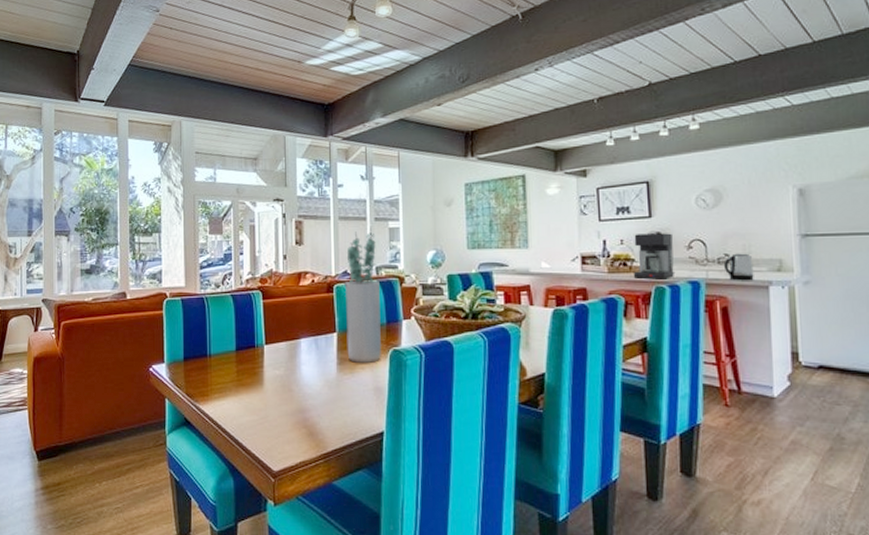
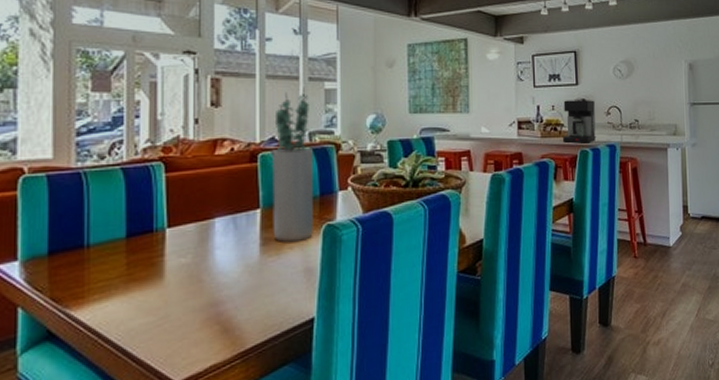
kettle: present [723,253,754,281] -> none [634,119,657,144]

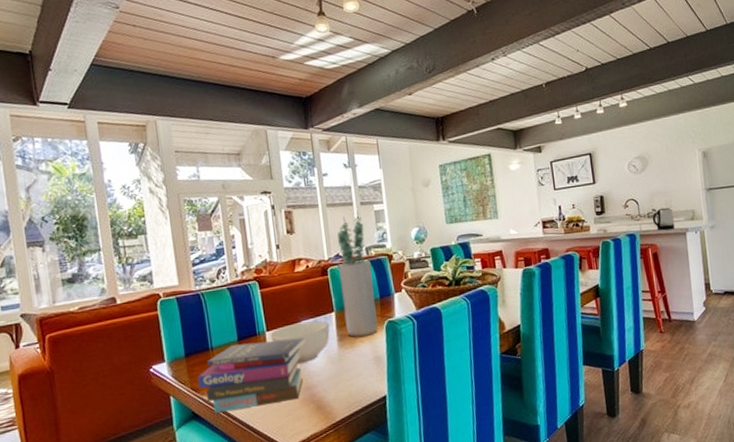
books: none [61,238,219,333] -> present [197,337,306,413]
bowl: none [172,218,251,272] -> present [270,320,330,363]
coffee maker: present [563,100,596,144] -> none [583,195,616,236]
kettle: none [634,119,657,144] -> present [652,207,675,231]

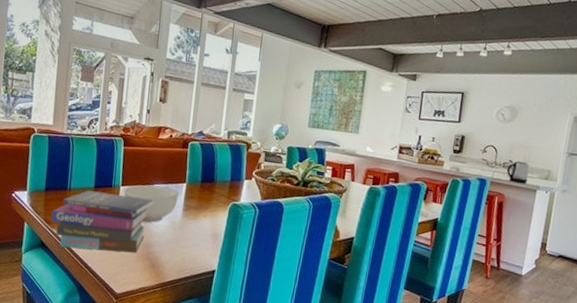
vase: present [336,211,378,338] -> none [193,96,231,213]

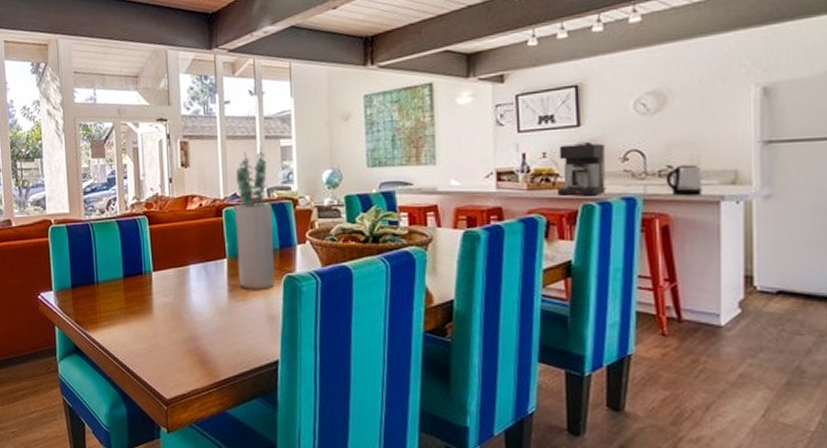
books: present [51,190,155,253] -> none [81,282,194,351]
bowl: present [124,185,179,222] -> none [156,266,220,311]
vase: none [193,96,231,213] -> present [234,146,276,290]
coffee maker: none [438,134,473,174] -> present [558,143,605,196]

